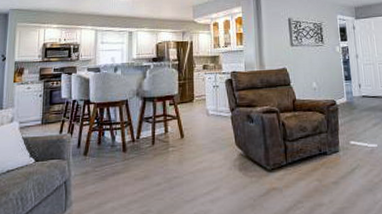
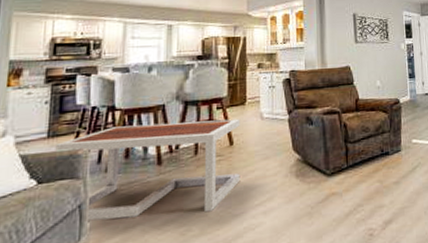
coffee table: none [47,114,191,196] -> present [55,118,241,222]

